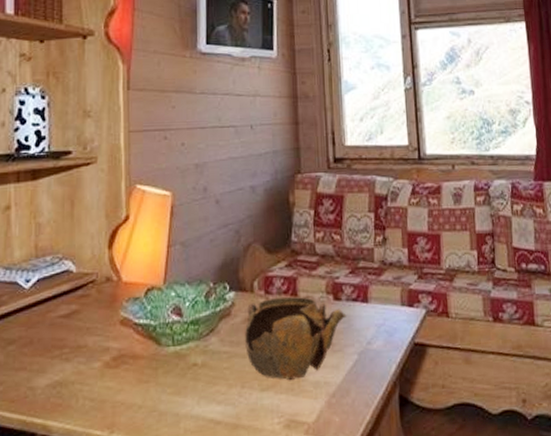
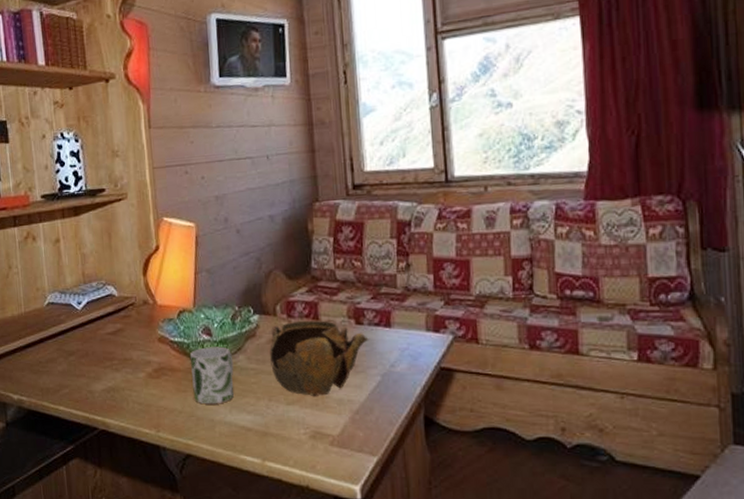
mug: none [155,328,205,396] -> present [189,346,235,405]

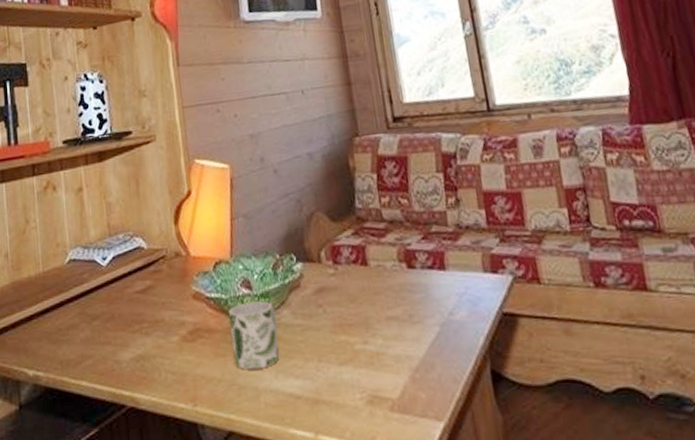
teapot: present [270,320,369,397] -> none [316,266,423,355]

